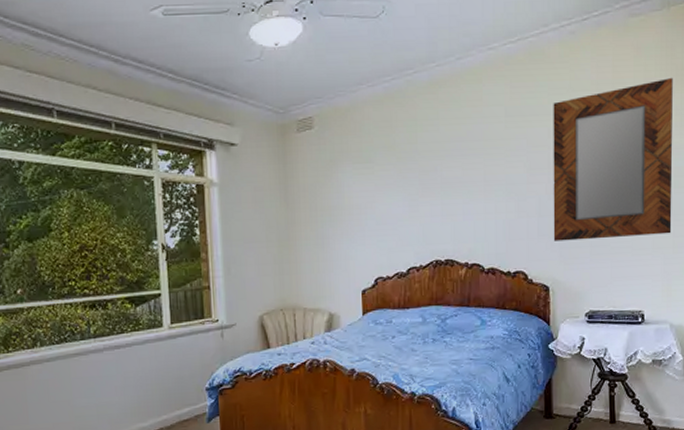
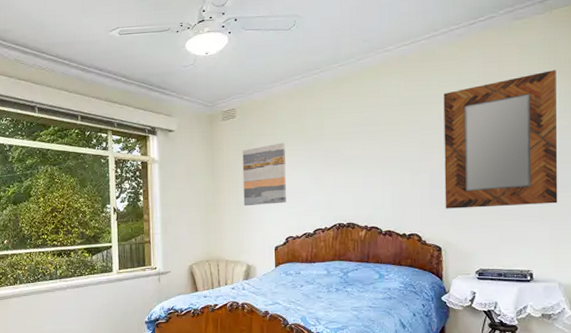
wall art: none [322,161,375,241] -> present [242,142,286,207]

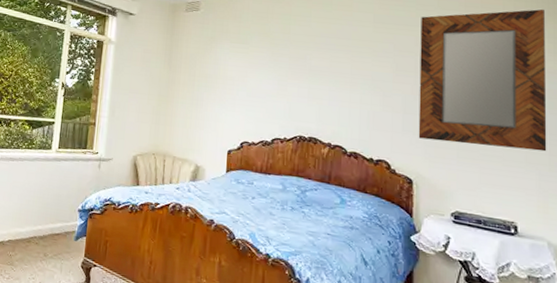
wall art: present [242,142,286,207] -> none [198,42,248,105]

